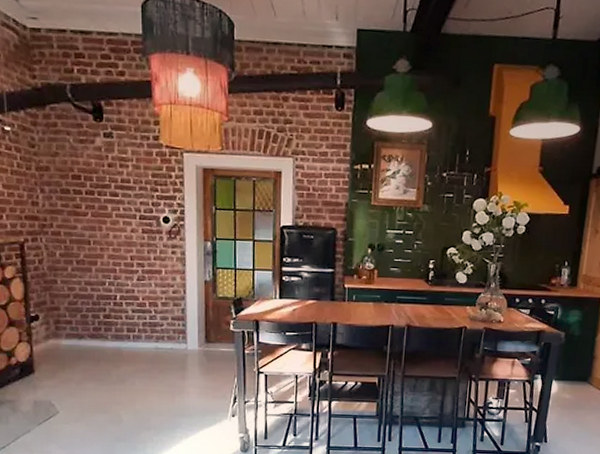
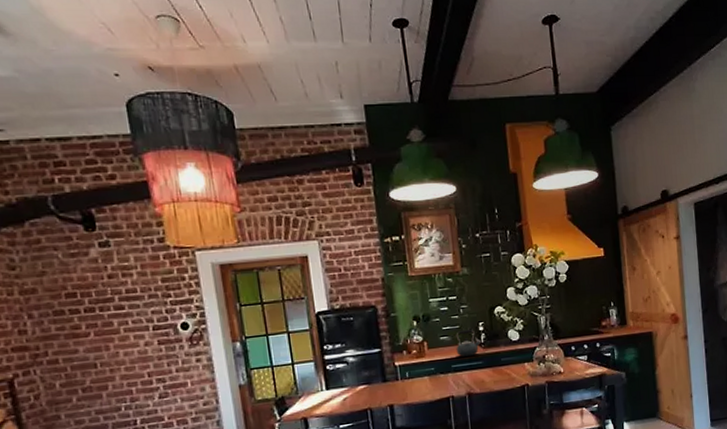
kettle: none [403,264,430,291] -> present [456,329,482,357]

